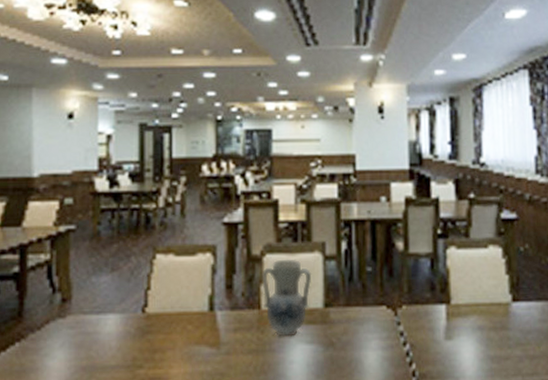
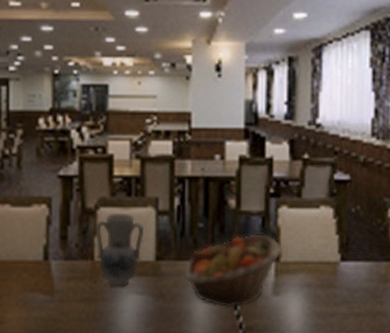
fruit basket: none [353,276,453,355] -> present [183,234,282,308]

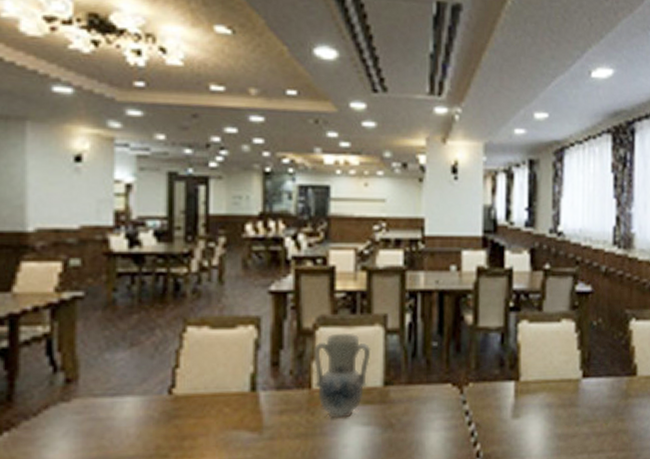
fruit basket: present [183,234,282,308] -> none [415,352,523,436]

